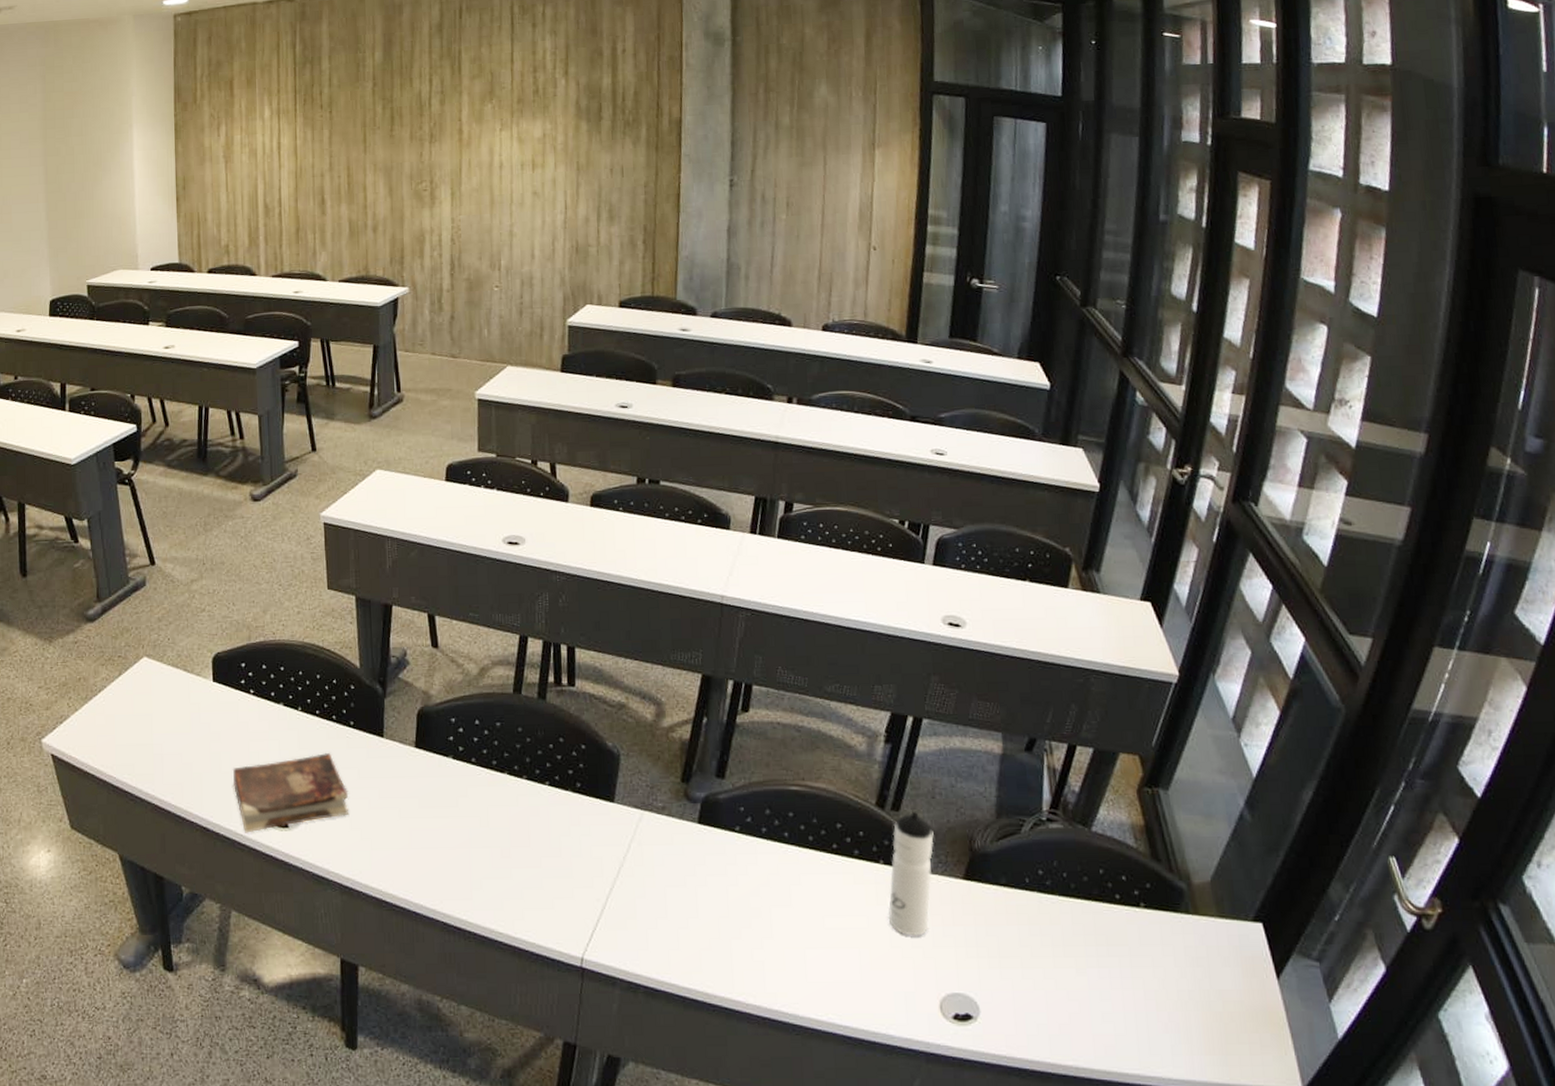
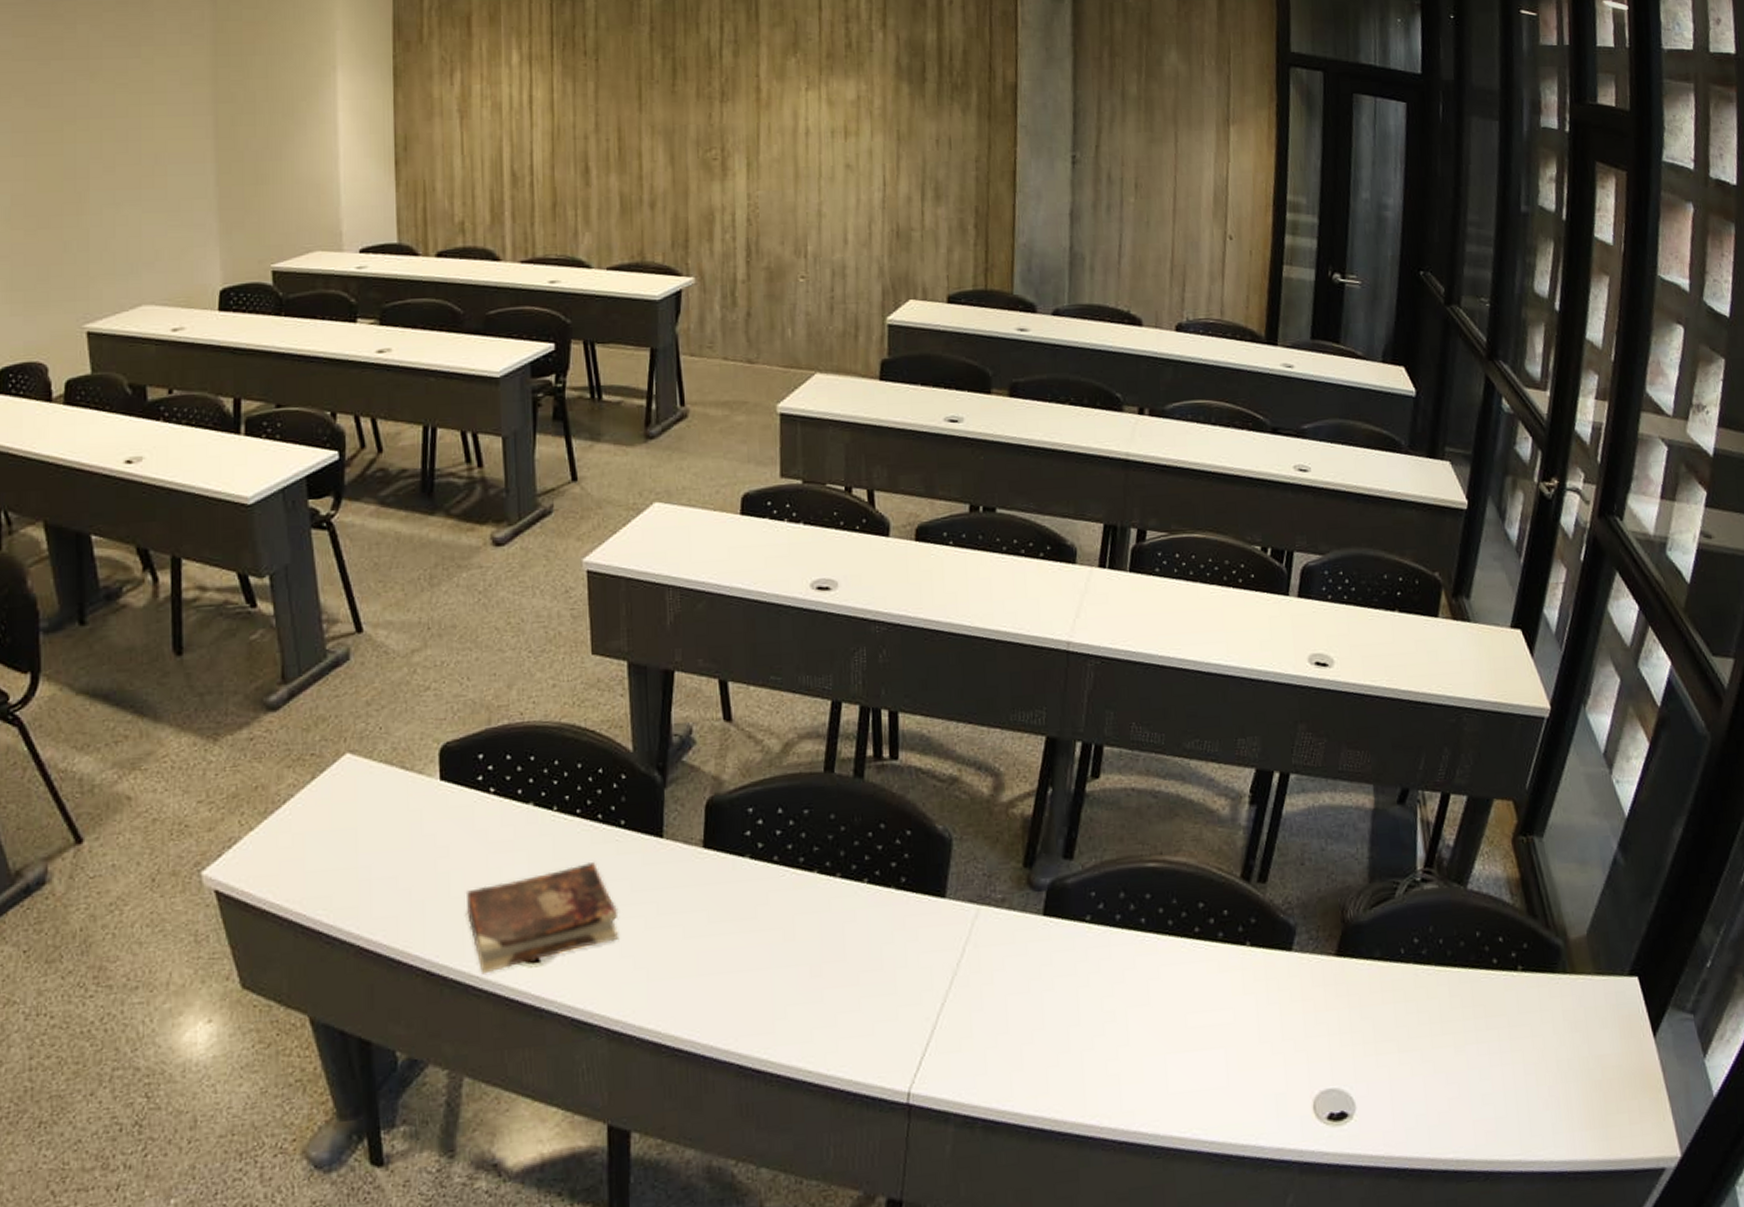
water bottle: present [888,811,934,937] -> none [1256,881,1304,1029]

